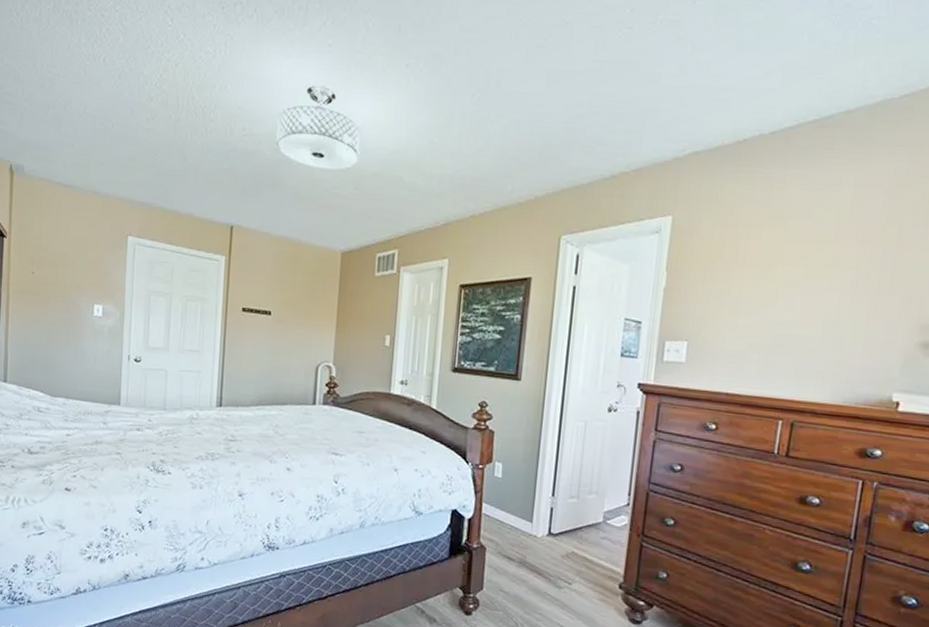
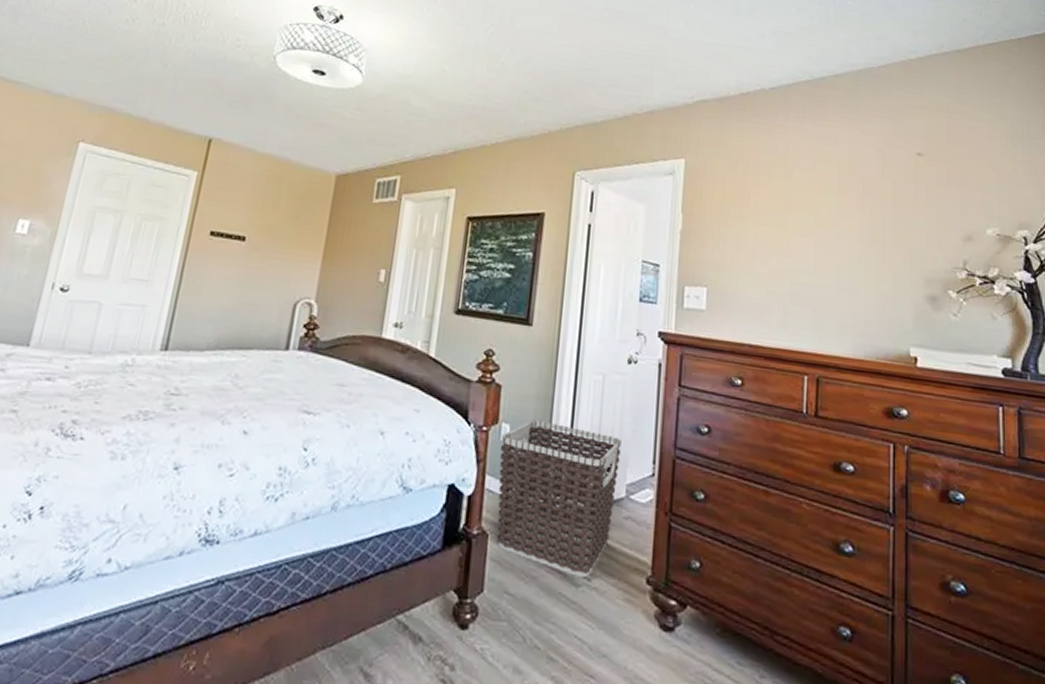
clothes hamper: none [492,459,600,582] -> present [496,420,621,577]

